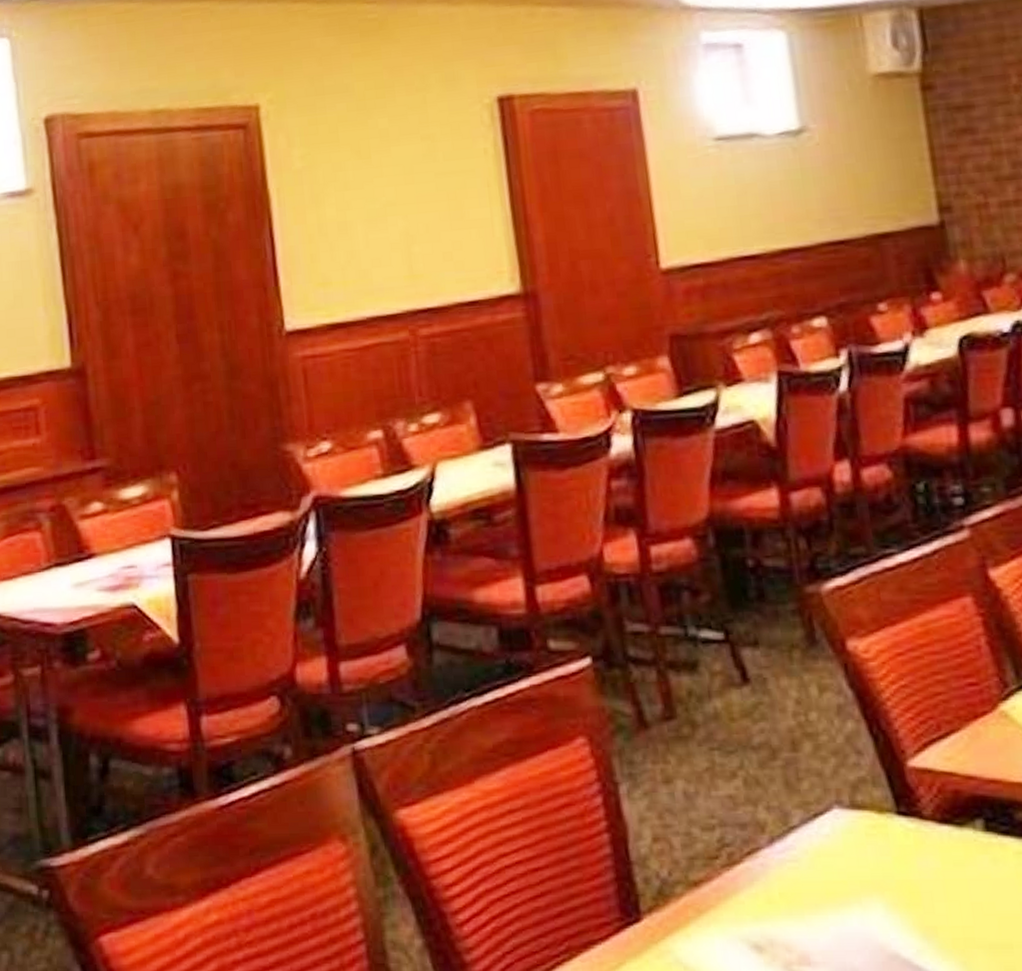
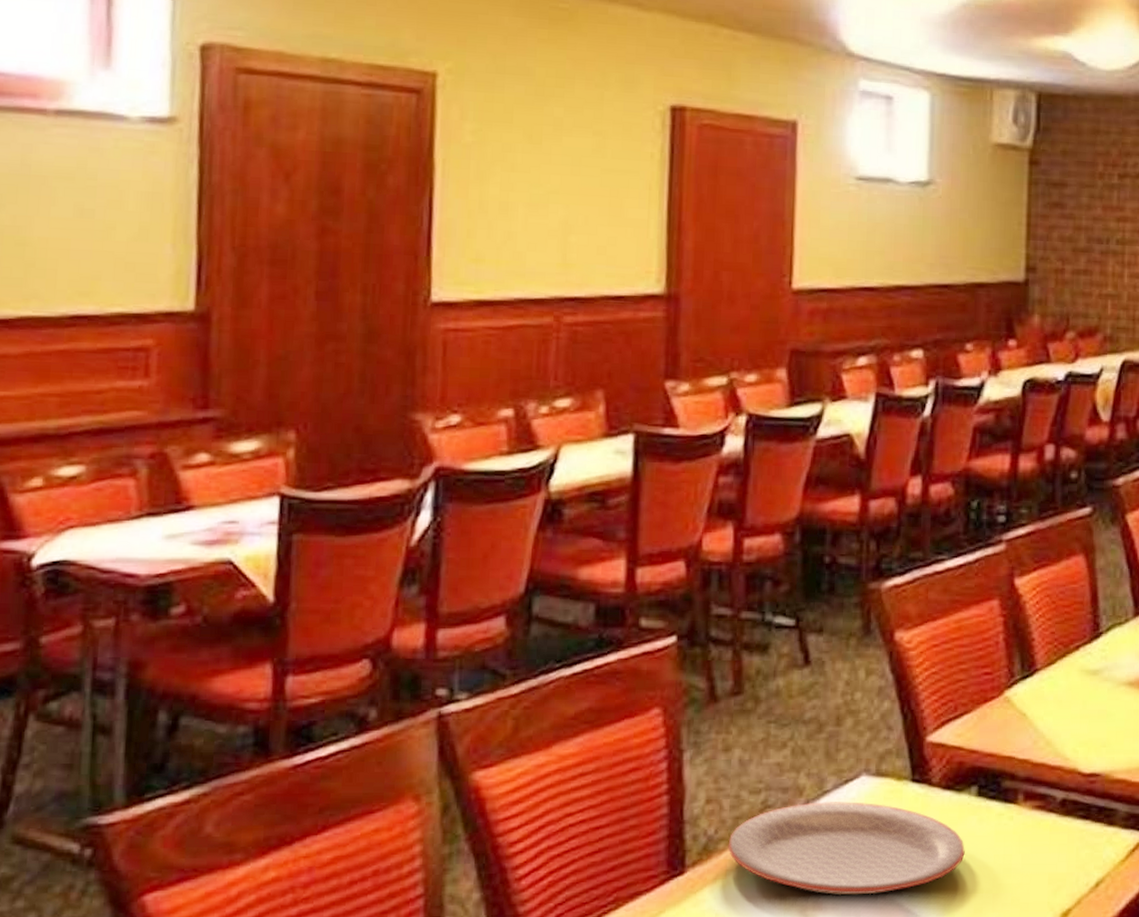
plate: none [686,839,981,948] -> present [728,802,965,895]

